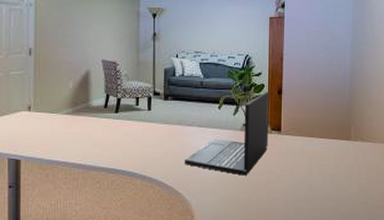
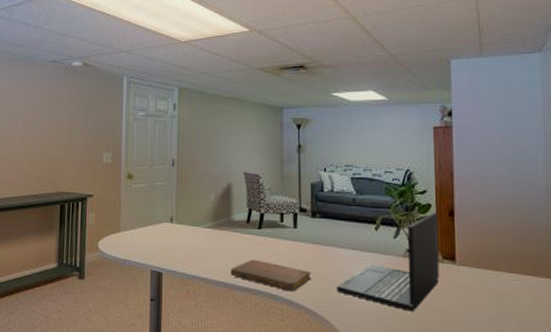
notebook: none [88,141,163,168] -> present [230,259,311,292]

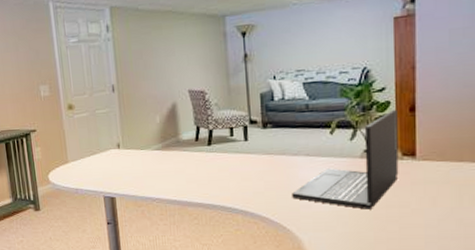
notebook: present [230,259,311,292] -> none [182,175,266,203]

